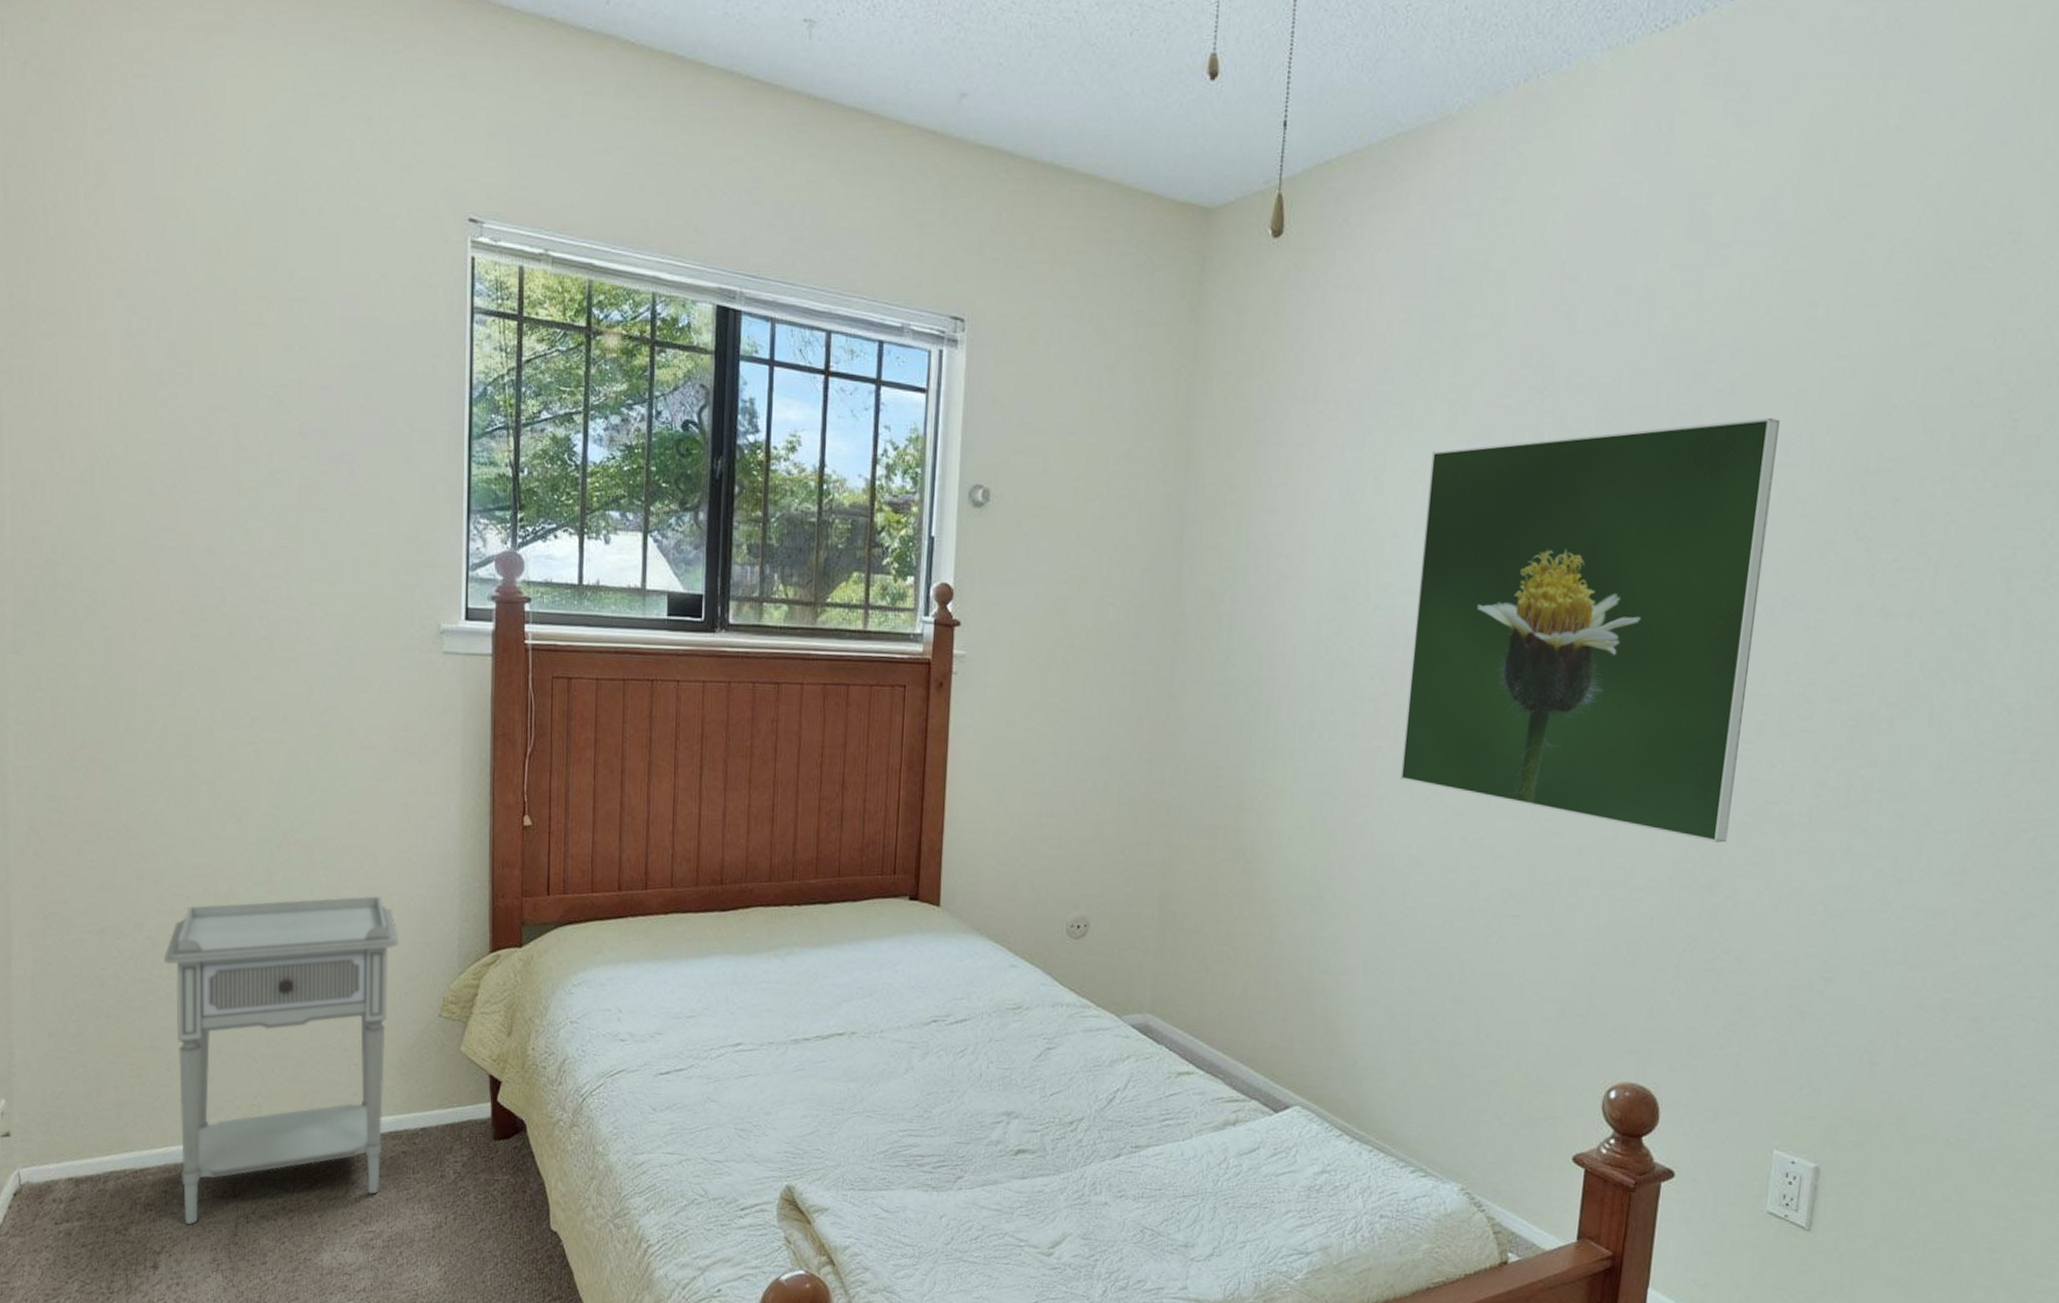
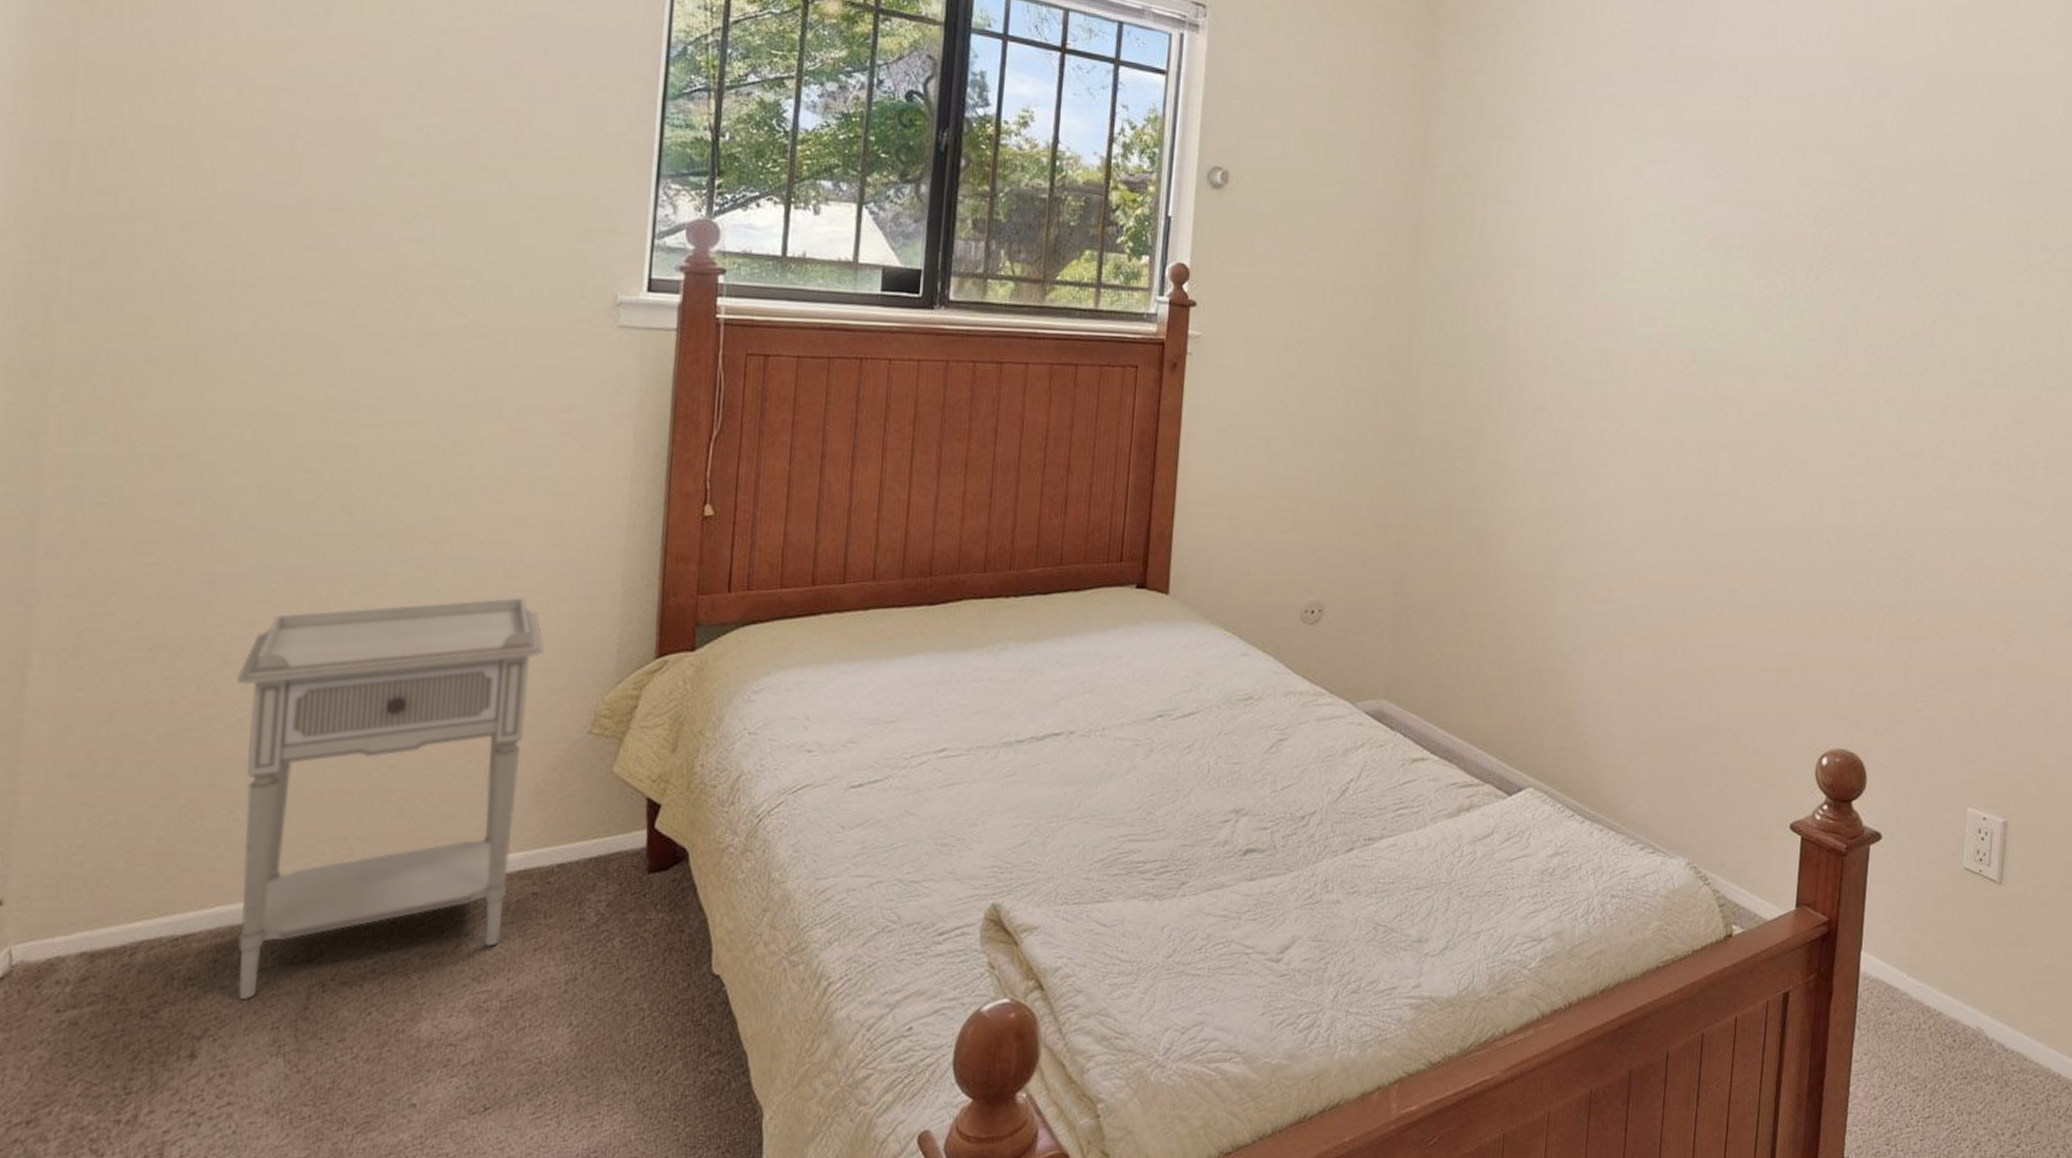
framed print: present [1400,418,1780,843] -> none [1626,132,1949,517]

